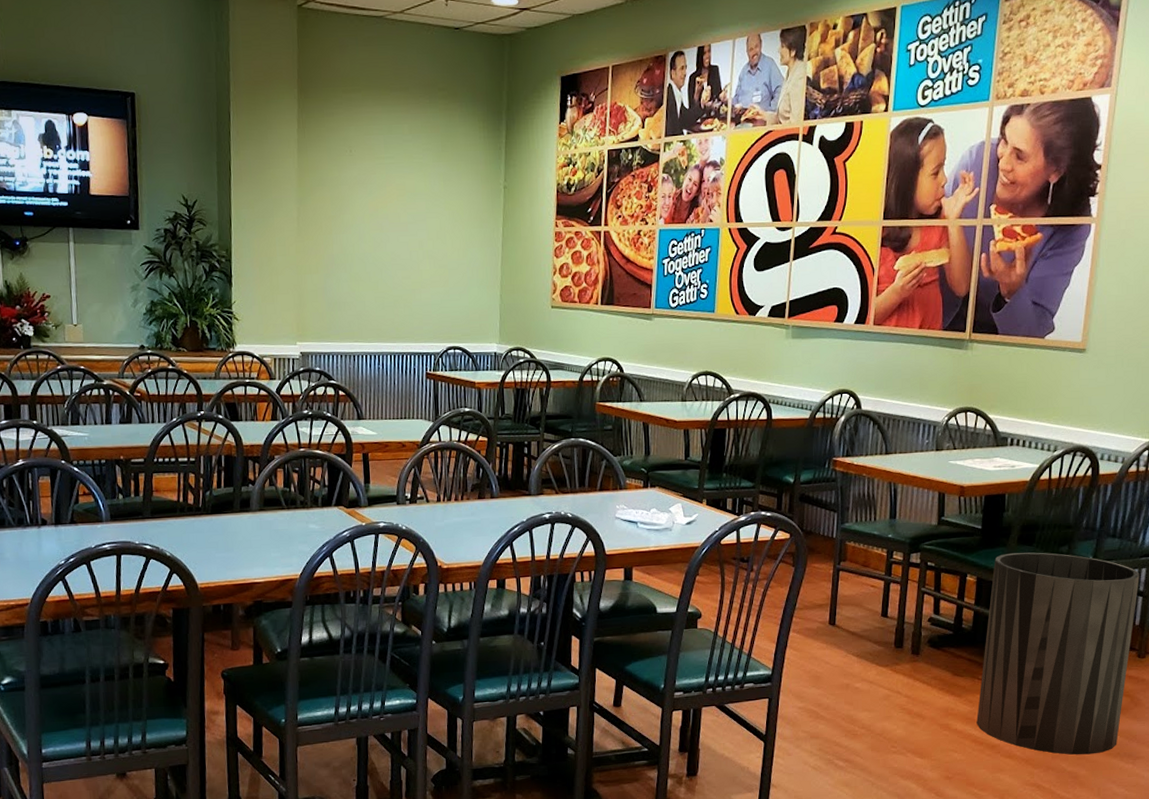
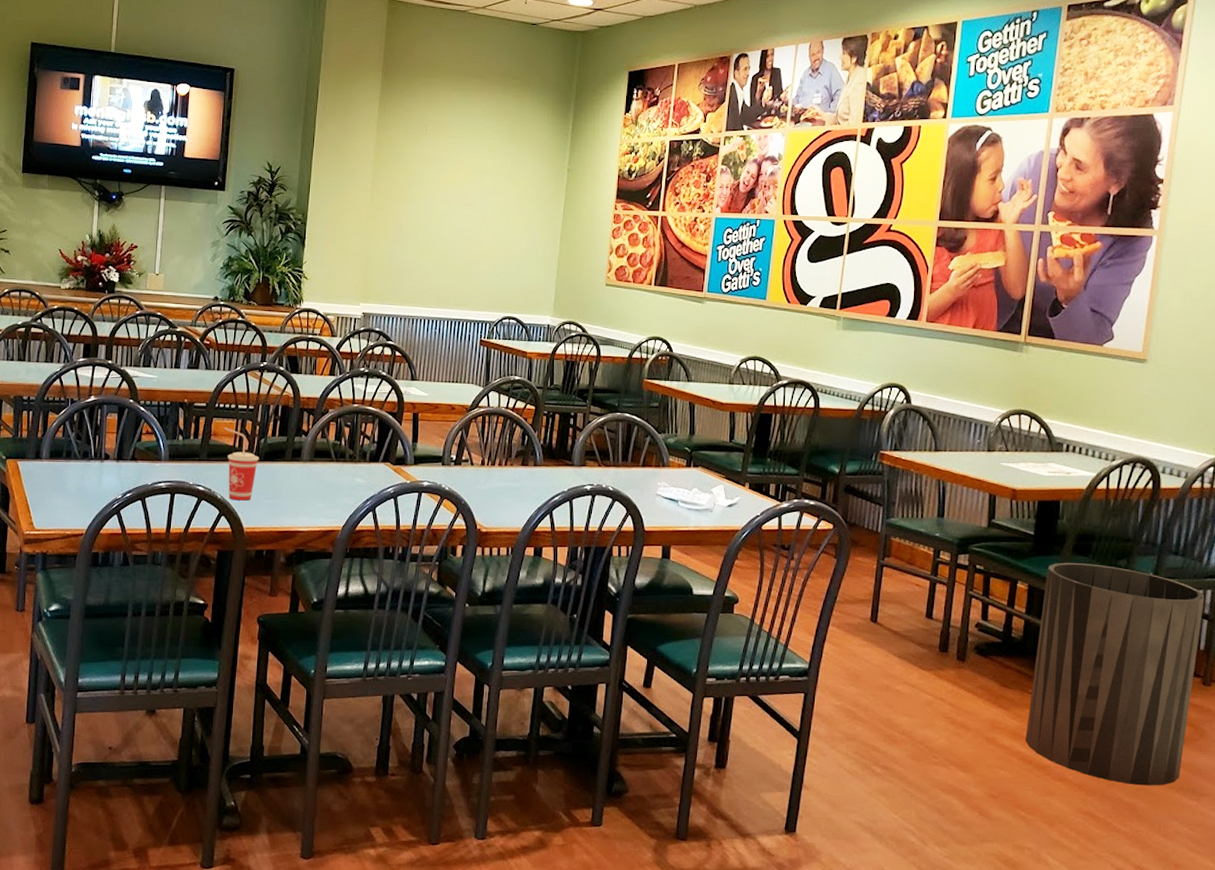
beverage cup: none [165,482,206,557] -> present [223,427,259,501]

